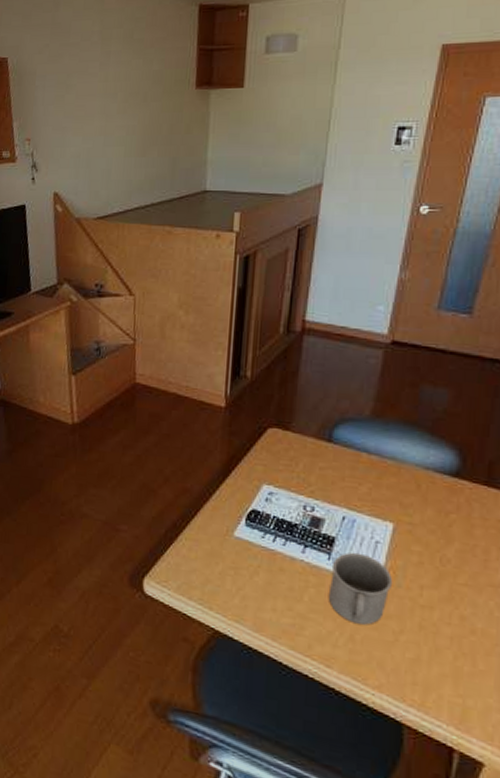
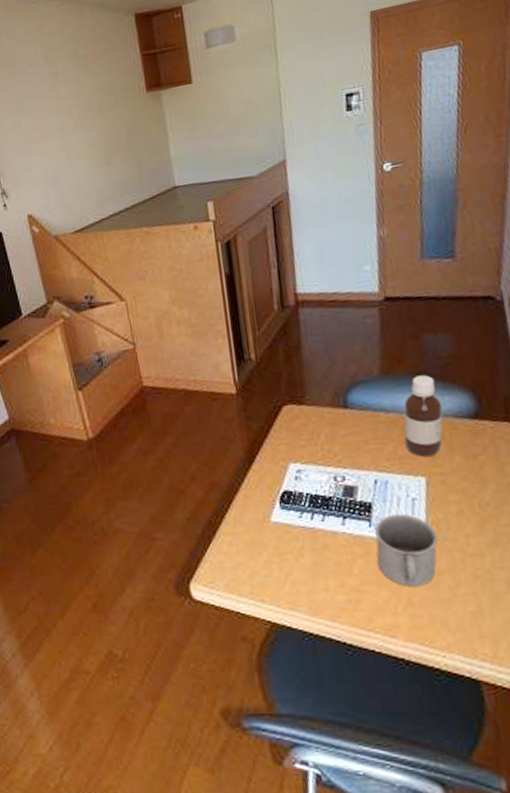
bottle: none [380,424,427,504] -> present [403,375,443,456]

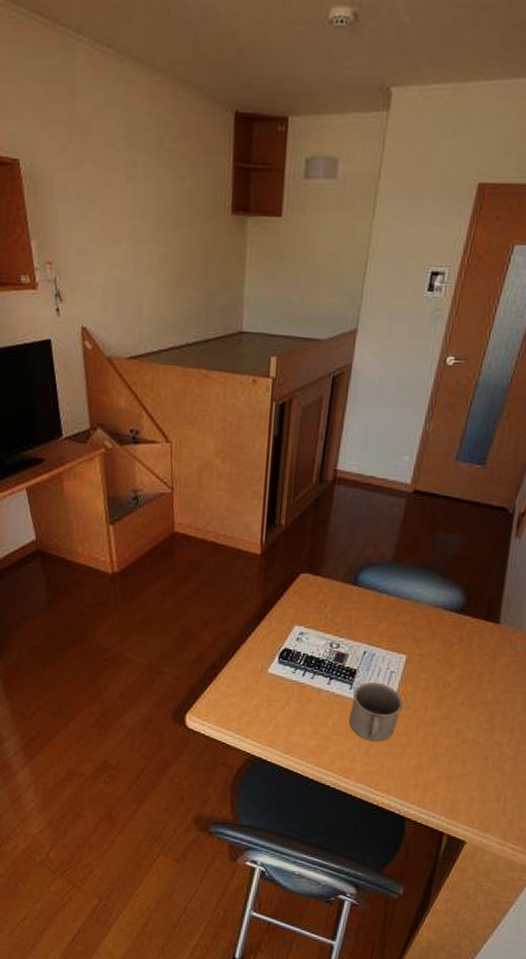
bottle: present [403,375,443,456] -> none [397,567,438,638]

